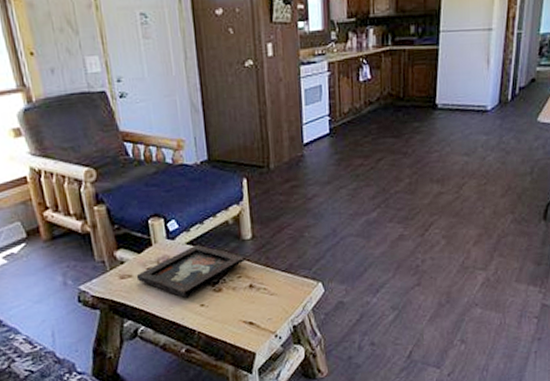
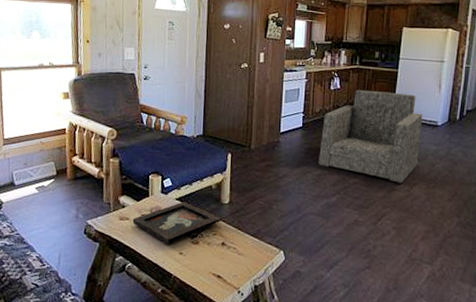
armchair: none [352,76,470,185] -> present [319,89,423,183]

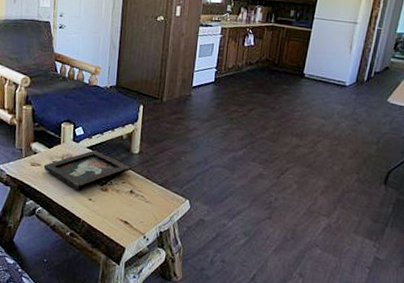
armchair: present [319,89,423,183] -> none [228,47,332,140]

